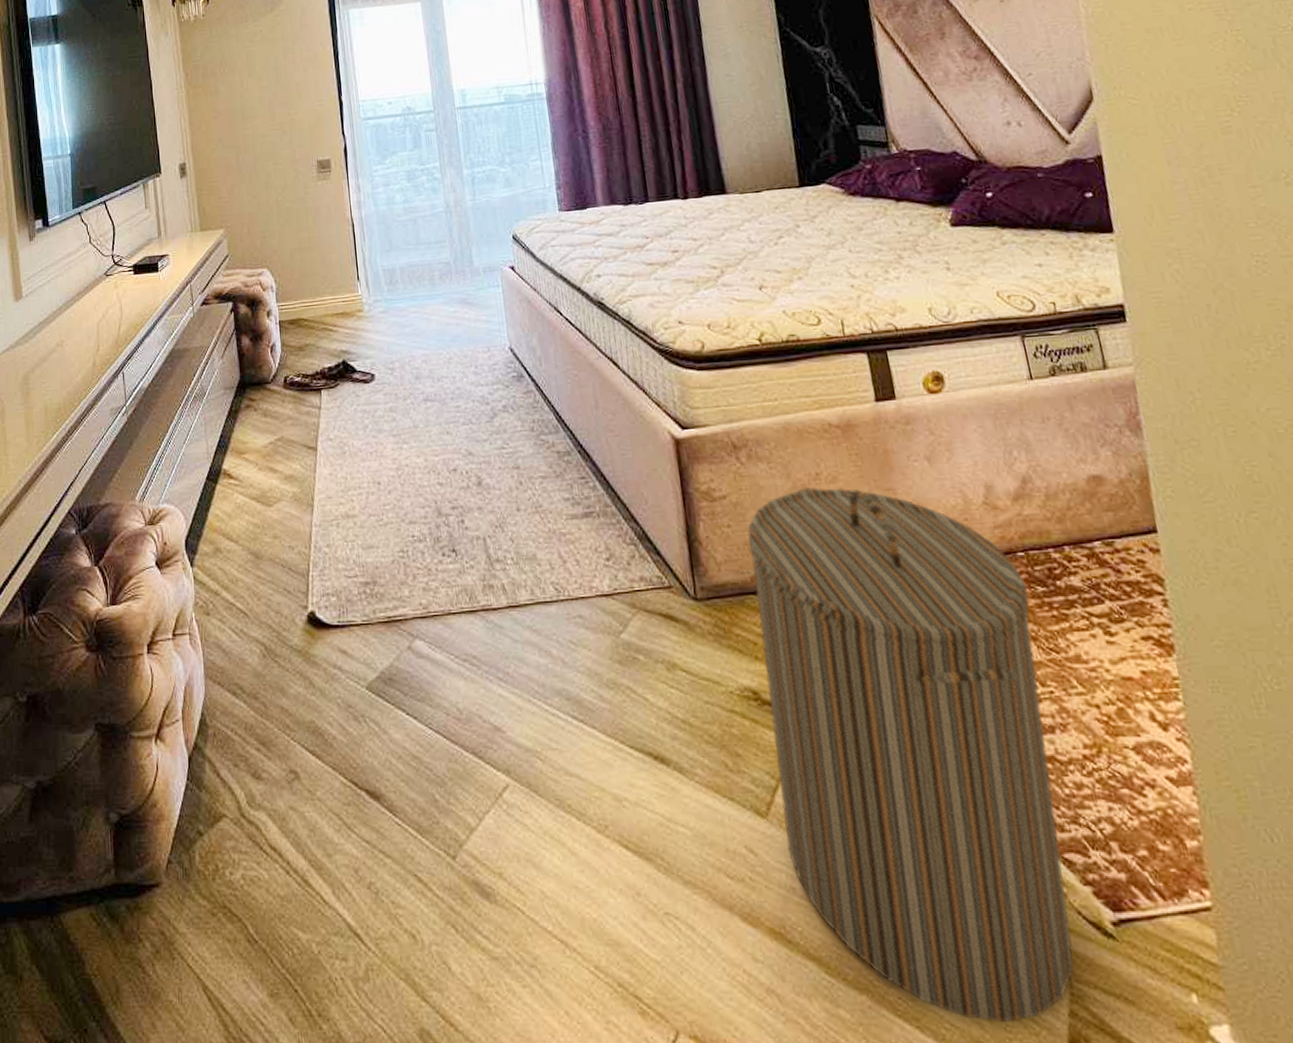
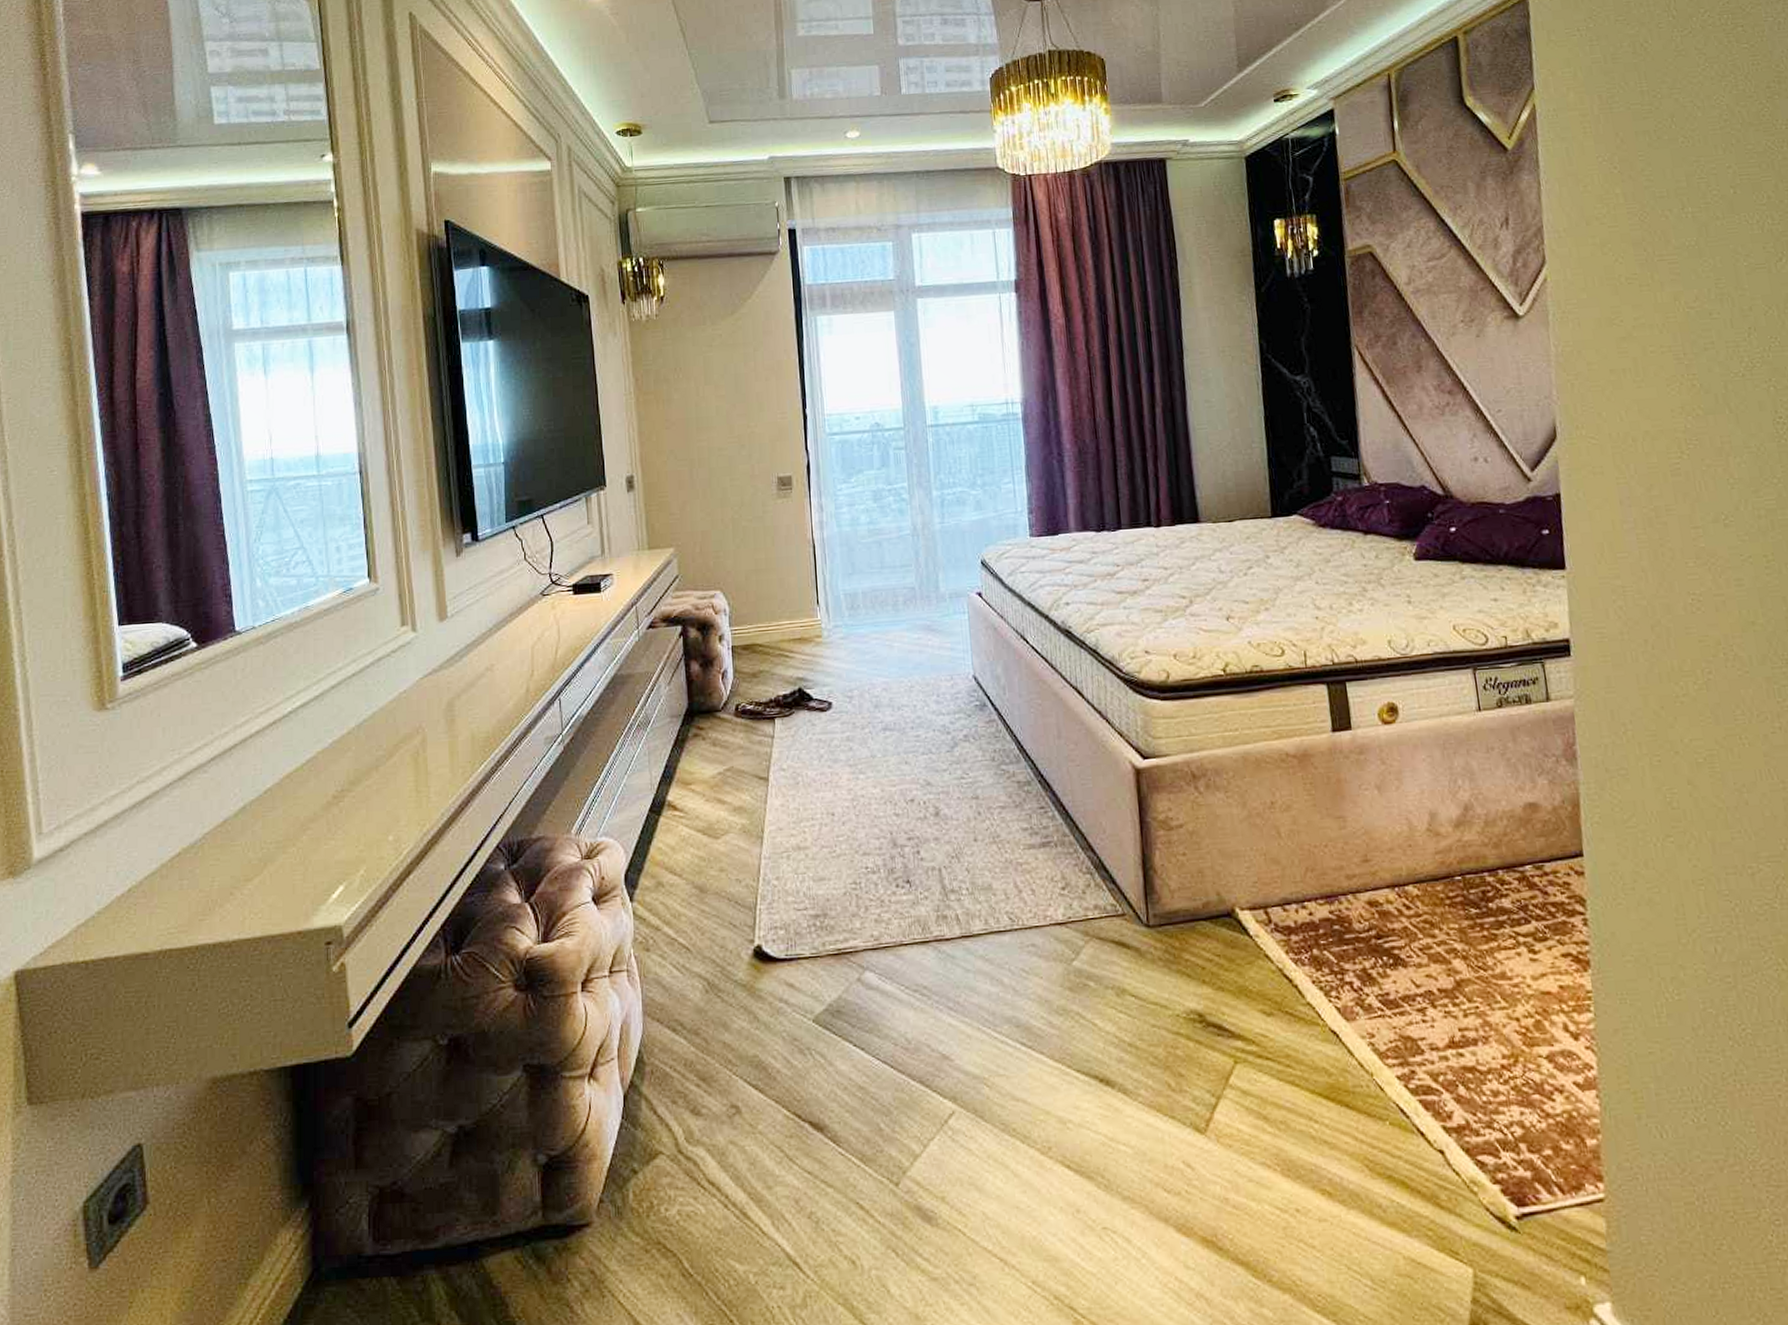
laundry hamper: present [748,486,1074,1024] -> none [1202,815,1479,1313]

